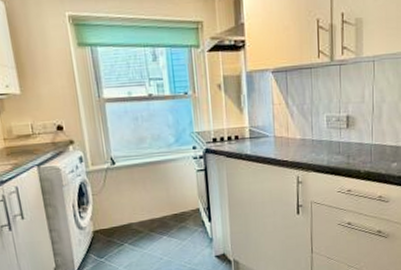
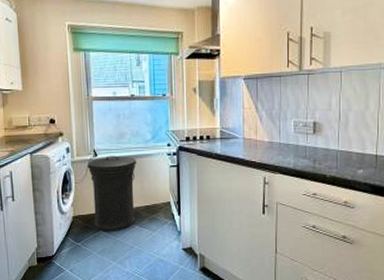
trash can: none [104,162,163,245] -> present [87,155,137,231]

